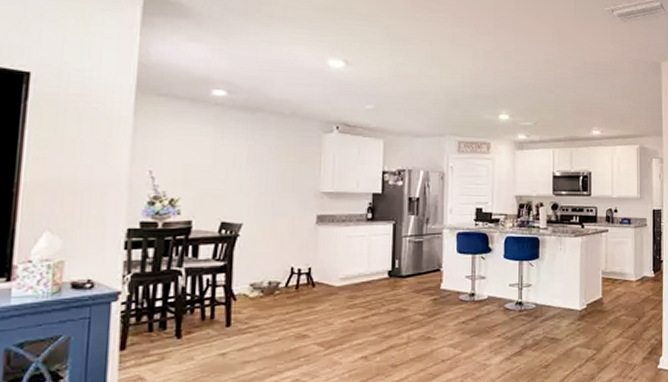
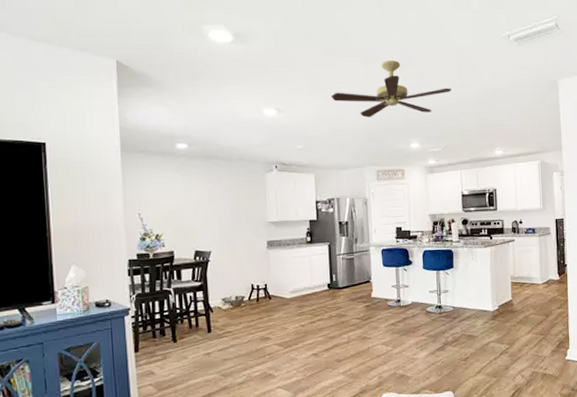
ceiling fan: none [411,21,549,82] -> present [330,60,452,118]

